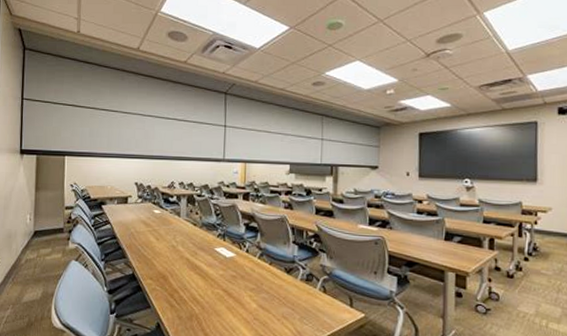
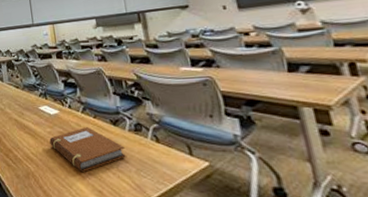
notebook: none [220,273,293,317] -> present [49,127,126,172]

